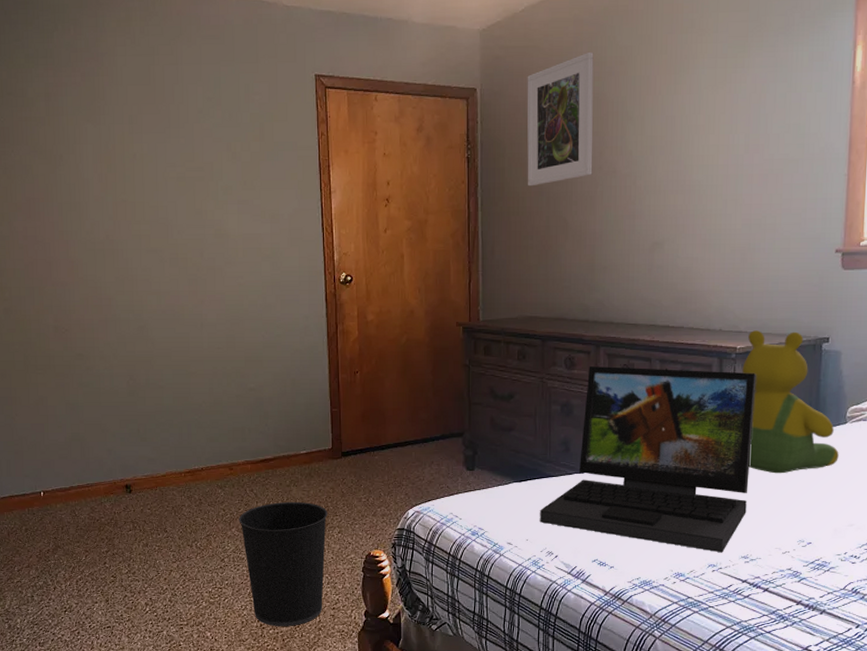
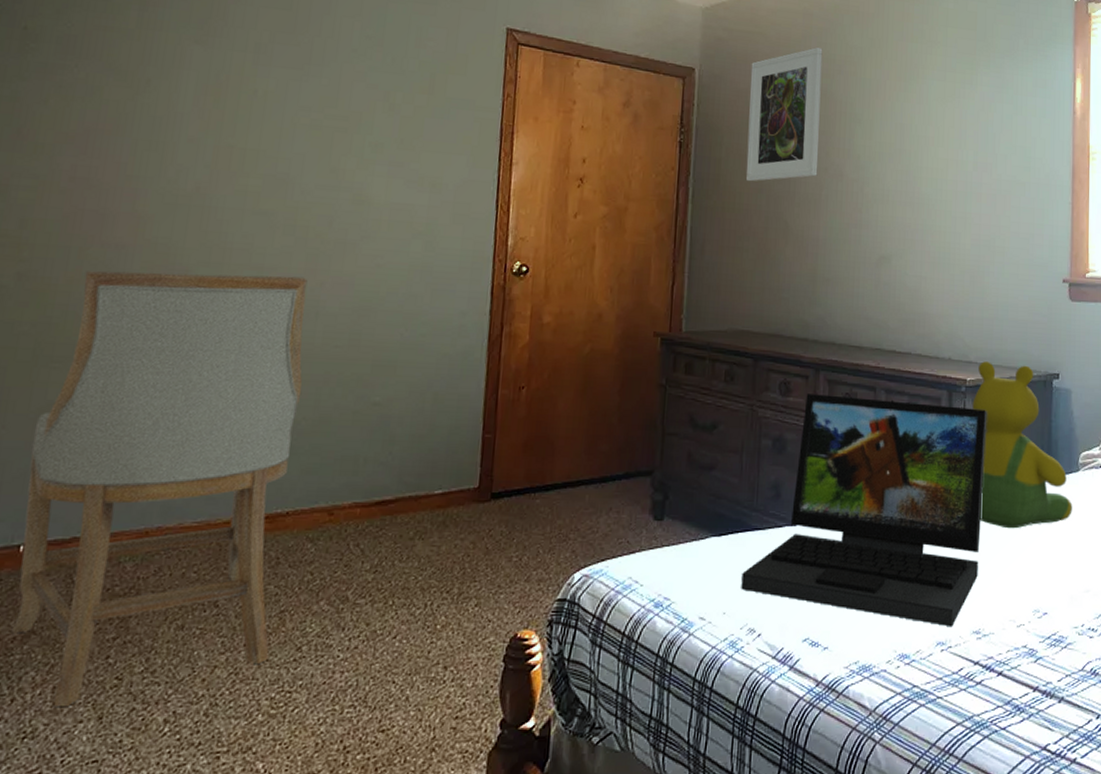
chair: none [35,297,204,593] -> present [11,270,308,706]
wastebasket: present [238,501,328,626] -> none [331,561,463,748]

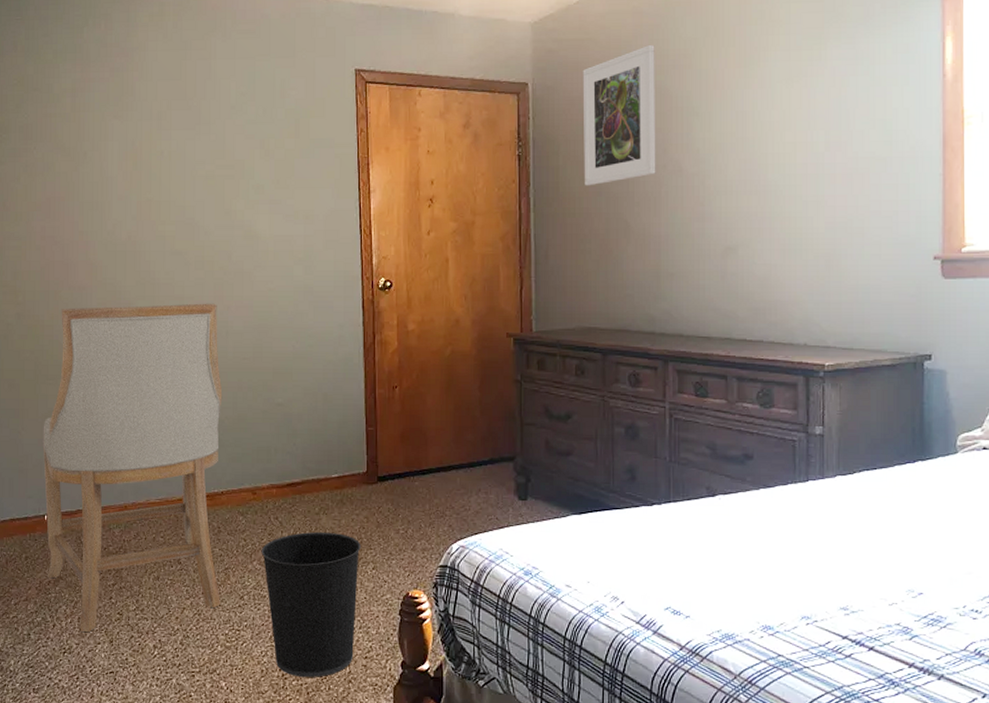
wastebasket: none [331,561,463,748] -> present [261,531,361,677]
laptop: present [741,394,987,627] -> none [603,384,849,603]
teddy bear: present [972,361,1072,529] -> none [832,346,950,511]

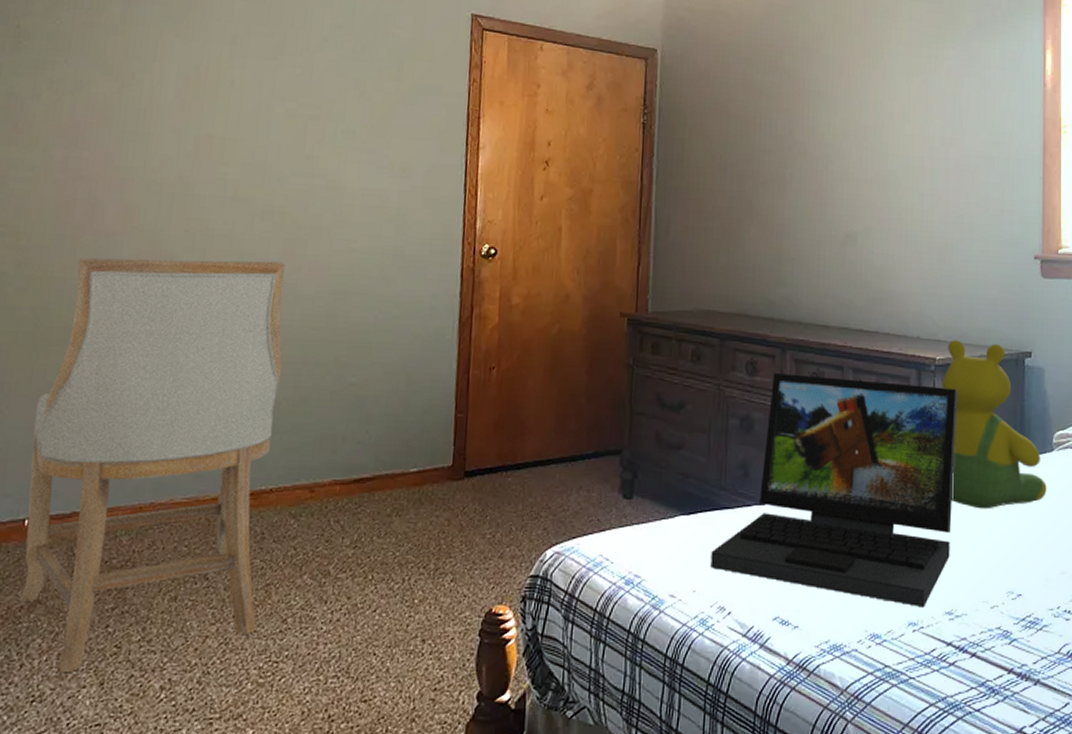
wastebasket: present [261,531,361,677] -> none [314,537,439,717]
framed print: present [582,44,656,186] -> none [709,24,785,162]
laptop: none [603,384,849,603] -> present [710,373,958,608]
teddy bear: none [832,346,950,511] -> present [942,340,1047,509]

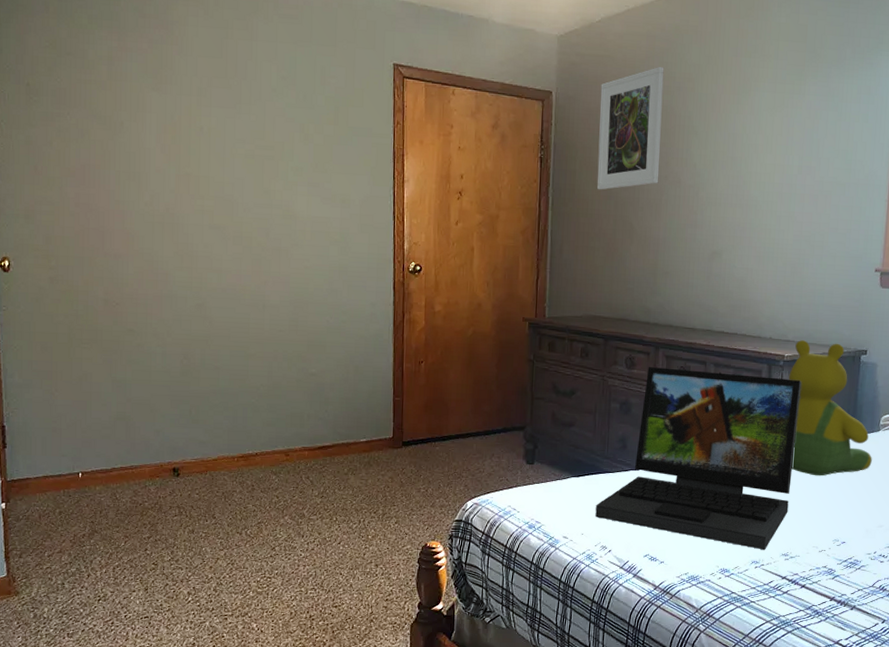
chair: present [19,257,286,672] -> none [77,275,259,581]
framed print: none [709,24,785,162] -> present [596,66,664,190]

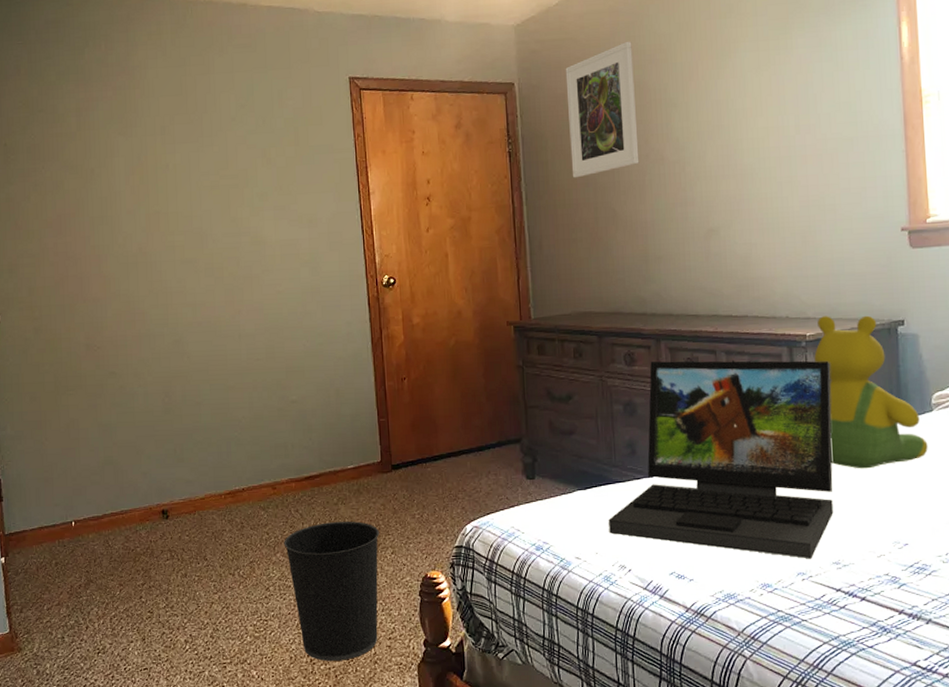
wastebasket: none [292,490,385,618] -> present [283,521,379,661]

